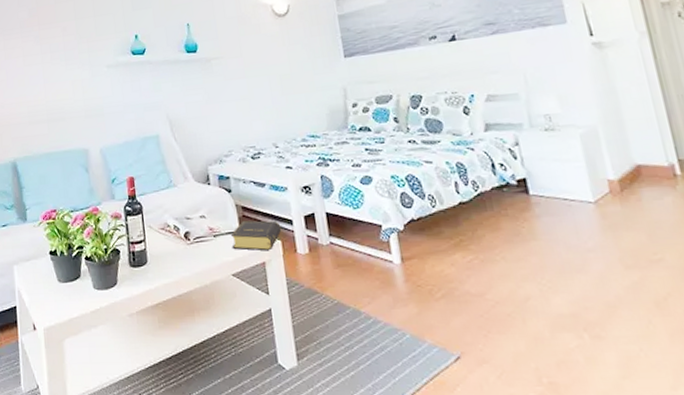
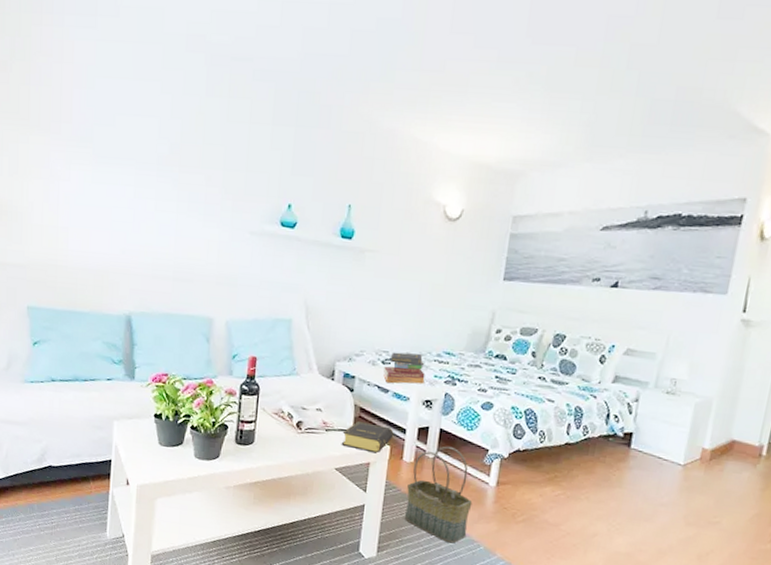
books: none [255,143,297,177] -> present [383,352,426,384]
basket: none [309,229,387,337] -> present [405,446,473,544]

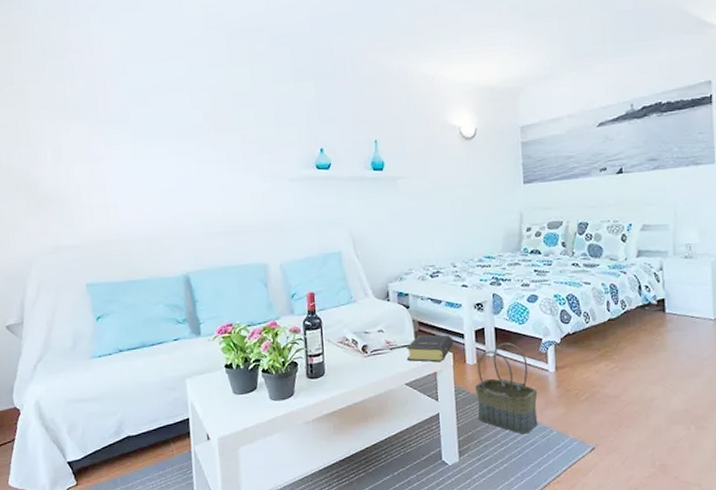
books: present [383,352,426,384] -> none [433,263,472,295]

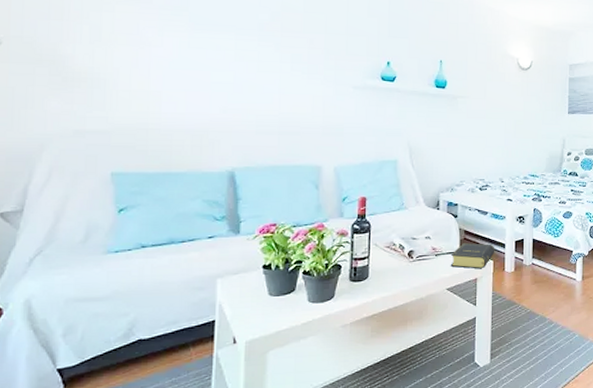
basket: present [475,342,538,434] -> none [511,253,565,337]

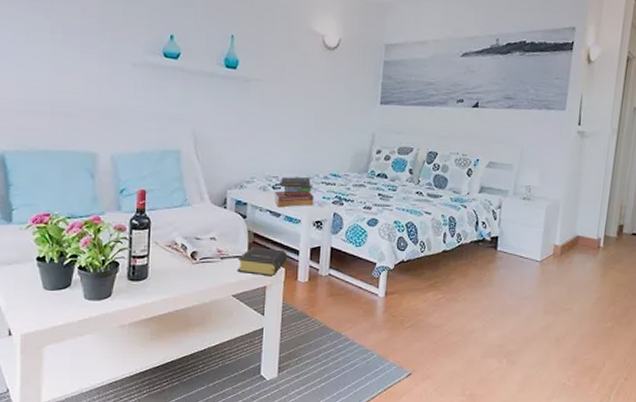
books: none [482,179,516,207] -> present [274,177,314,208]

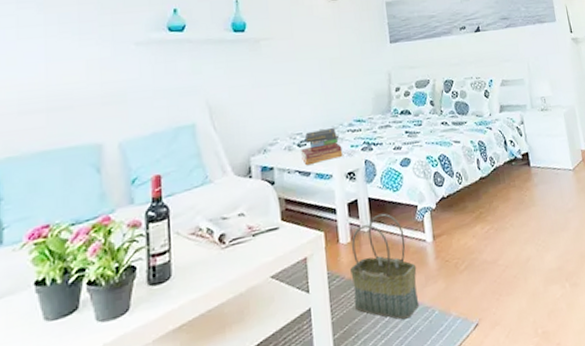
book: present [237,247,288,277] -> none [271,211,325,248]
basket: none [303,263,365,355] -> present [350,213,420,320]

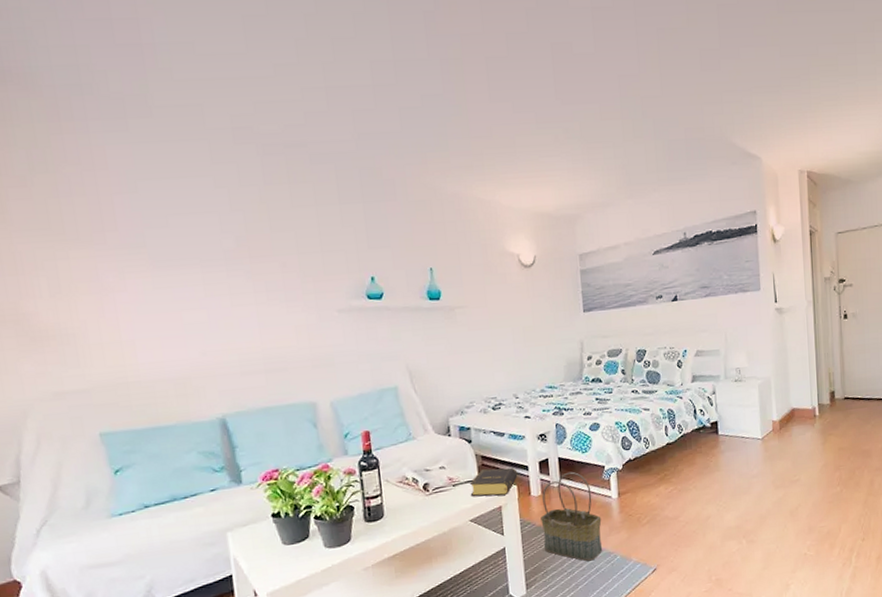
book: none [271,211,325,248] -> present [469,467,518,497]
books: present [301,128,343,166] -> none [495,393,535,427]

